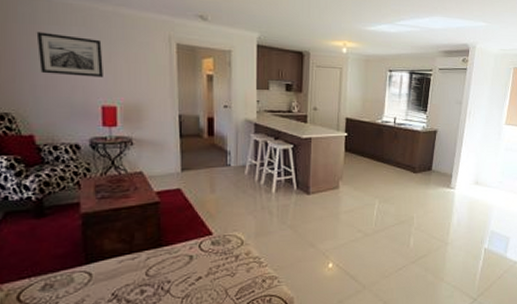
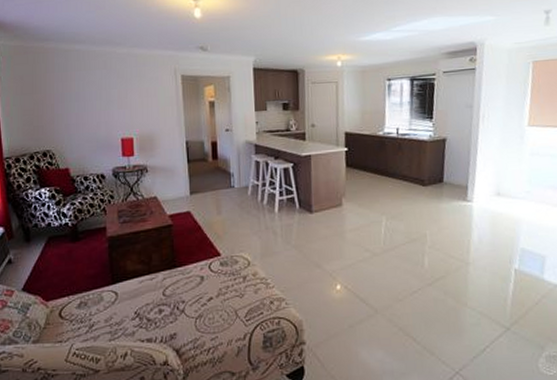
wall art: present [36,32,103,77] -> none [69,78,121,114]

